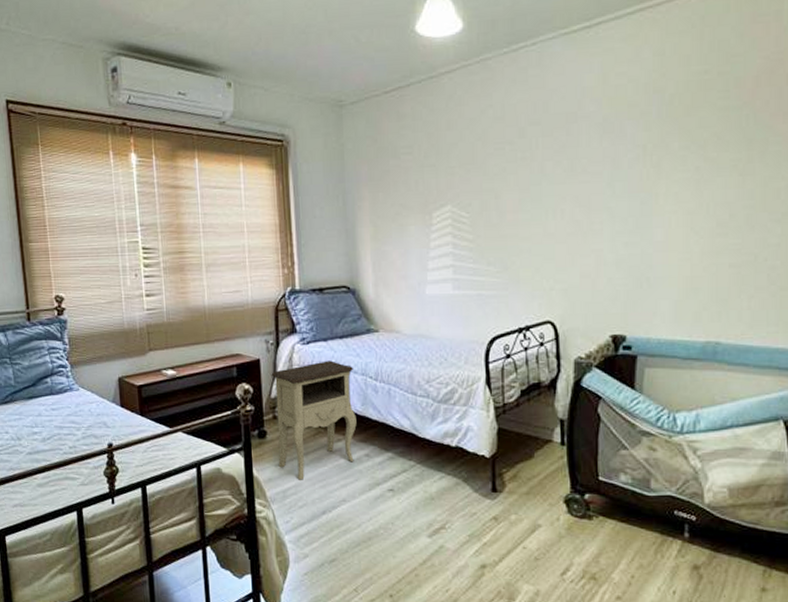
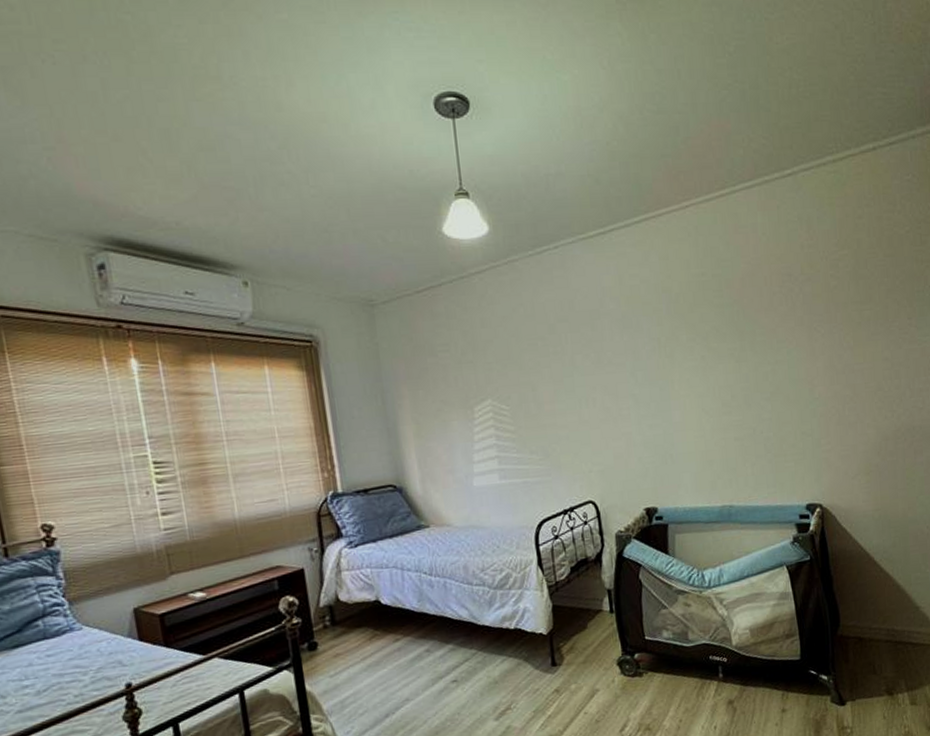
nightstand: present [271,360,357,480] -> none [317,561,415,687]

